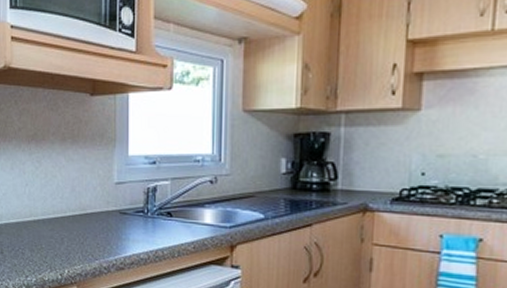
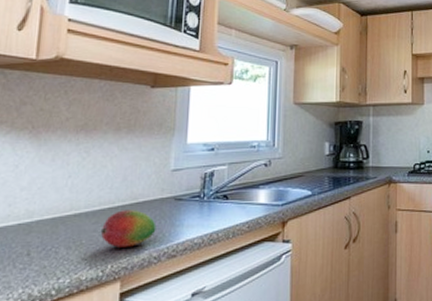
fruit: none [56,220,104,255] -> present [100,210,157,247]

